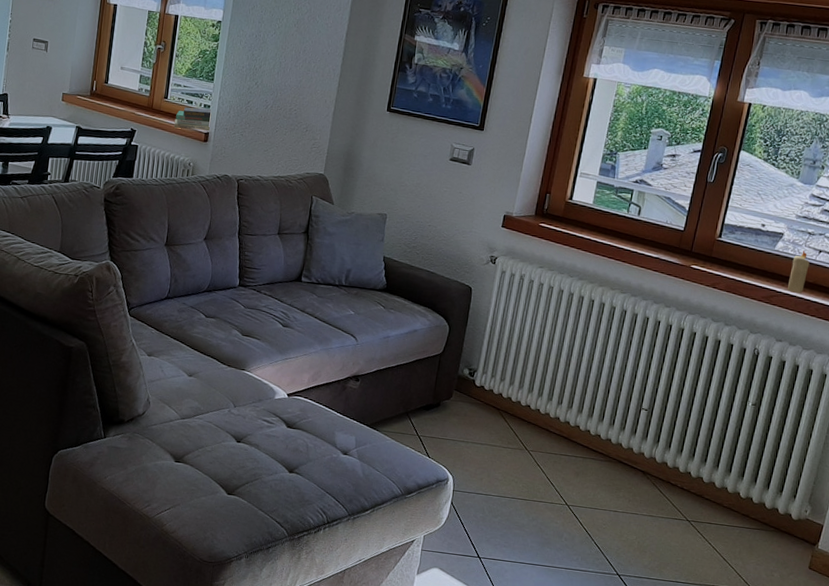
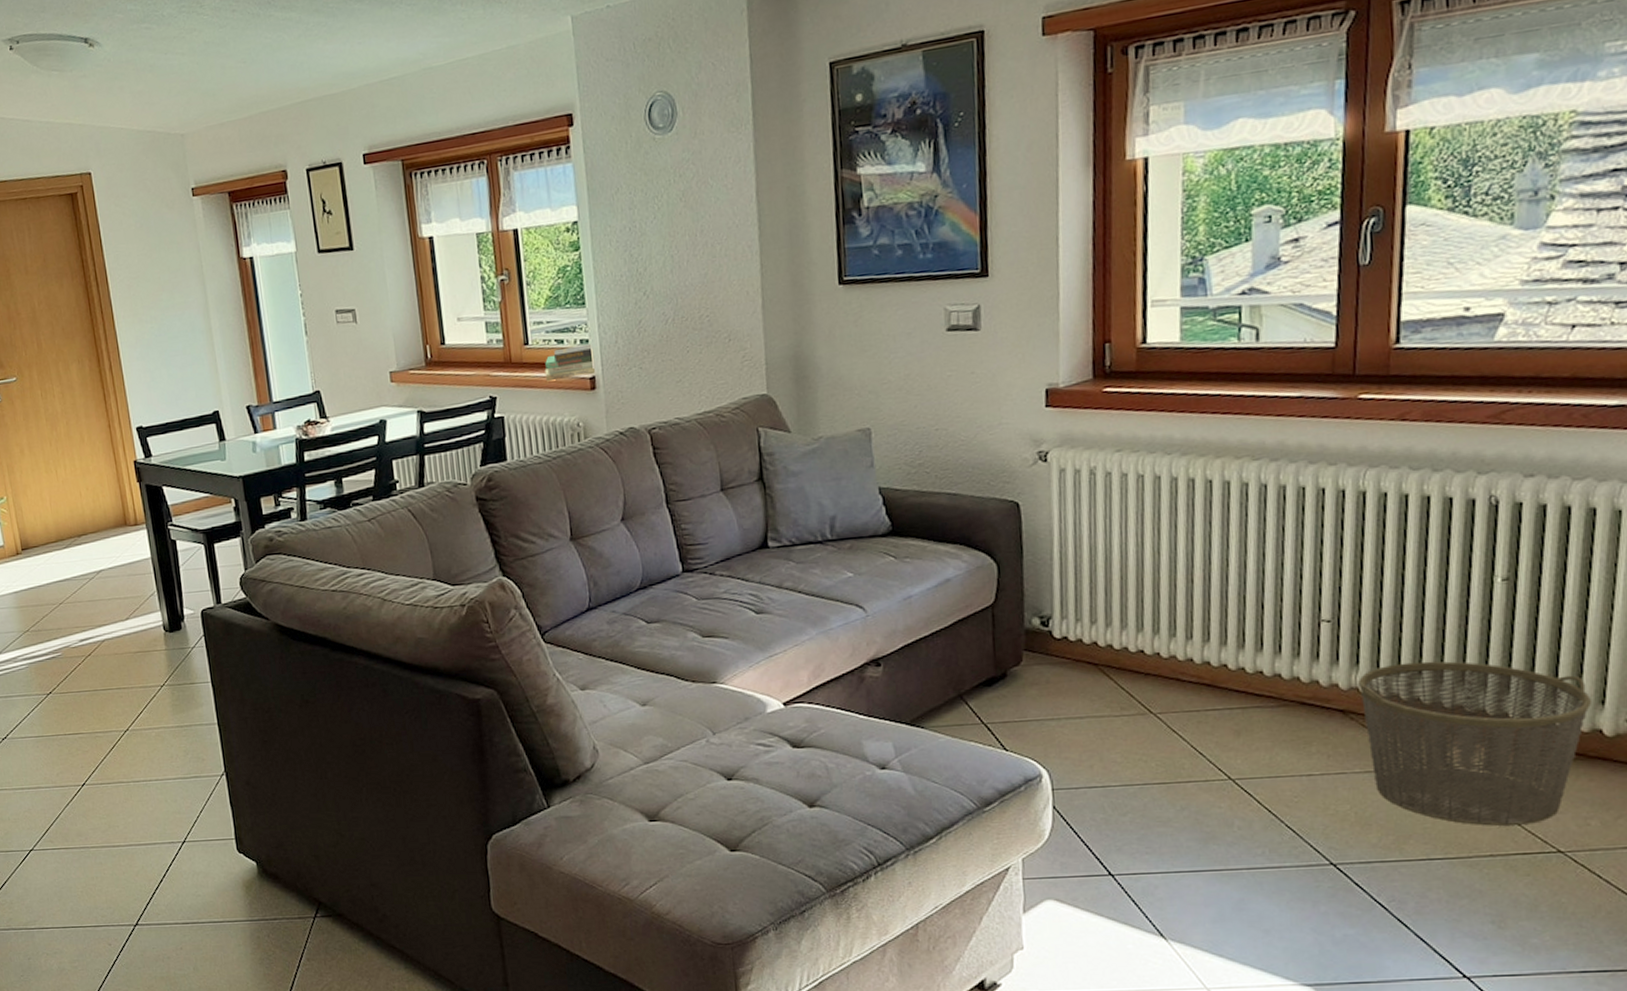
basket: none [653,447,789,569] -> present [1358,661,1591,826]
candle: present [787,250,810,294] -> none [1526,331,1559,399]

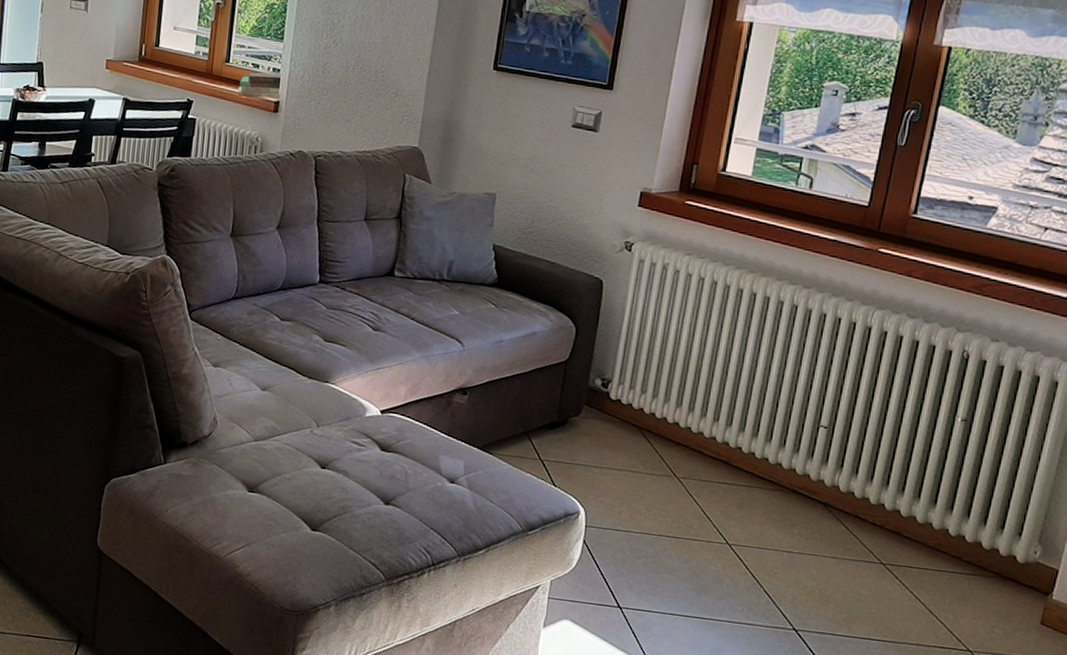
basket: present [1358,661,1591,826] -> none [838,472,1012,624]

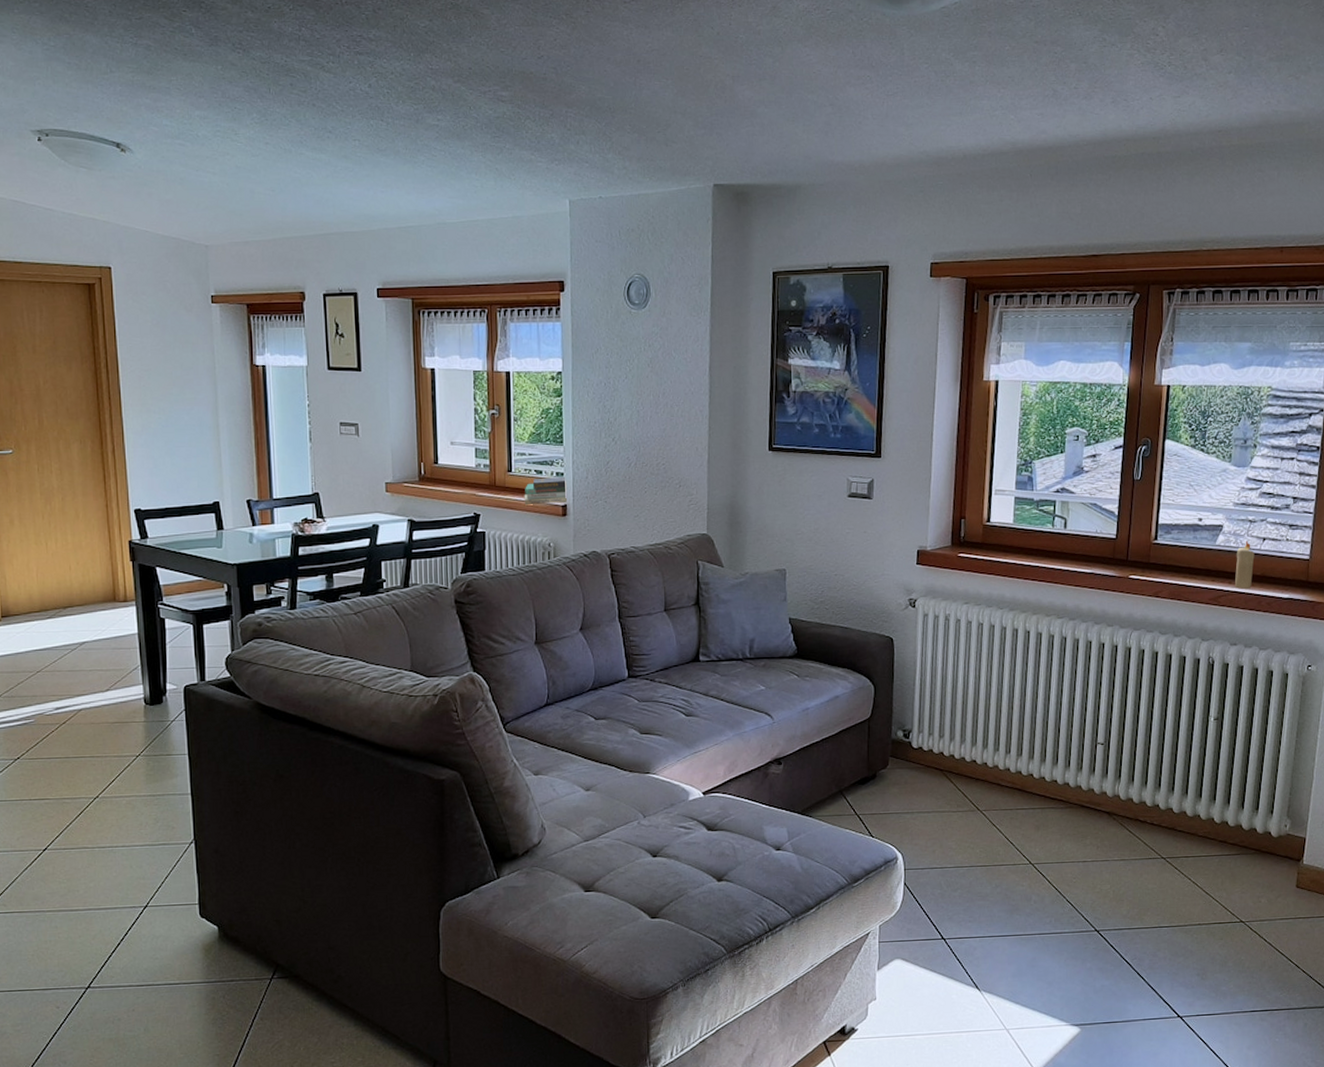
candle: none [1003,228,1033,282] -> present [1234,541,1255,590]

